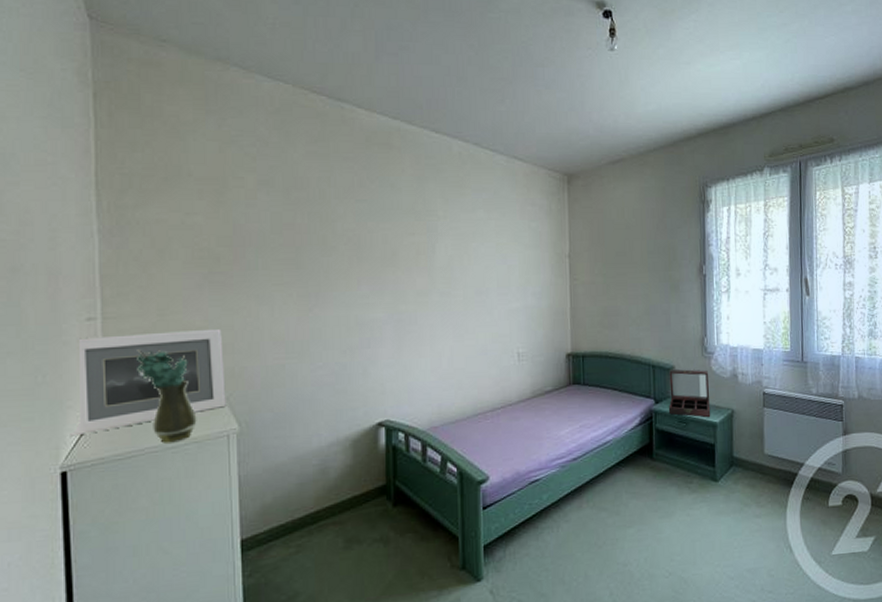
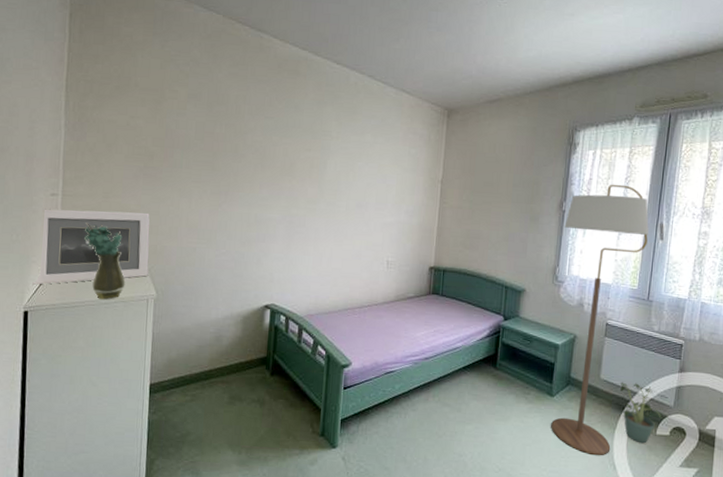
jewelry box: present [669,369,711,417] -> none [516,292,556,338]
floor lamp: none [707,240,794,540] -> present [551,184,649,456]
potted plant: none [786,453,833,519] -> present [620,382,663,444]

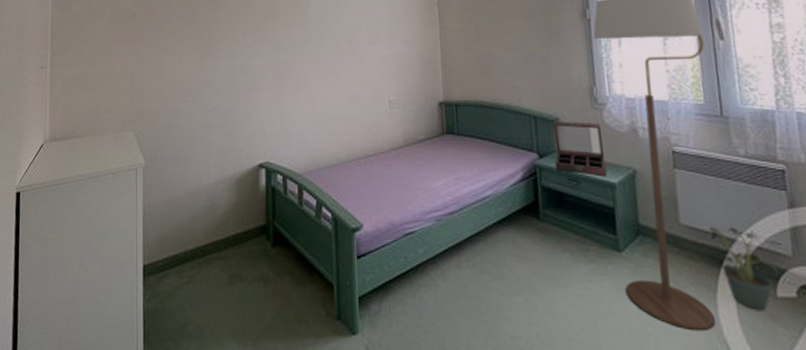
picture frame: present [32,208,150,285] -> none [24,75,136,163]
vase: present [84,223,126,301] -> none [72,92,114,174]
jewelry box: none [516,292,556,338] -> present [553,121,607,176]

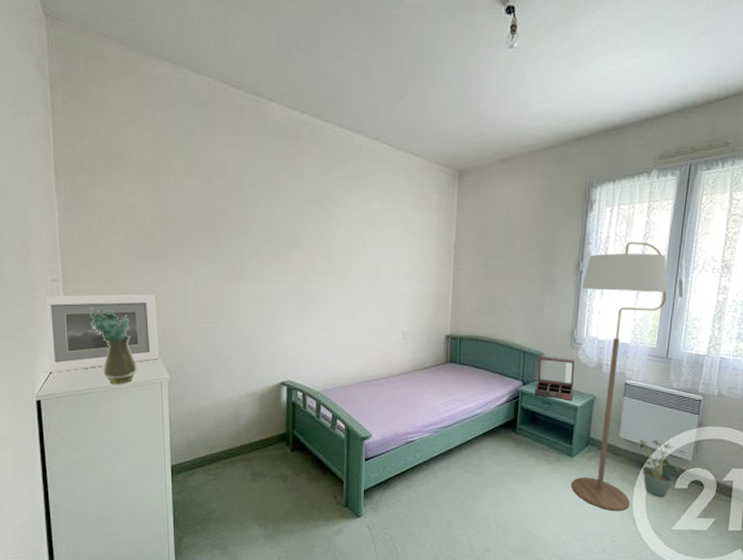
picture frame: none [24,75,136,163] -> present [42,294,159,373]
vase: none [72,92,114,174] -> present [90,308,137,386]

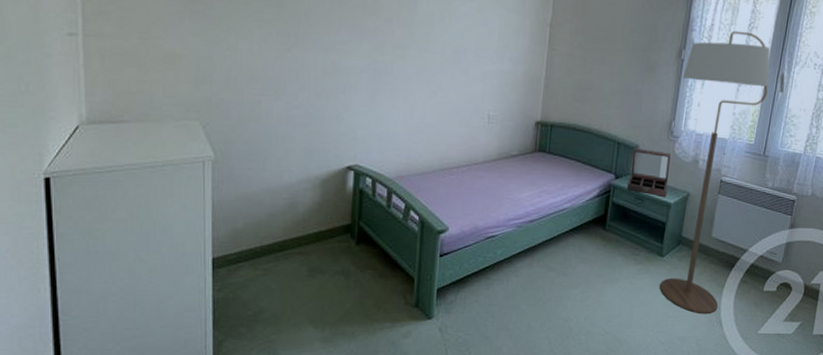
picture frame: present [42,294,159,373] -> none [53,51,203,146]
vase: present [90,308,137,386] -> none [117,70,174,164]
potted plant: present [639,440,682,498] -> none [731,240,772,300]

